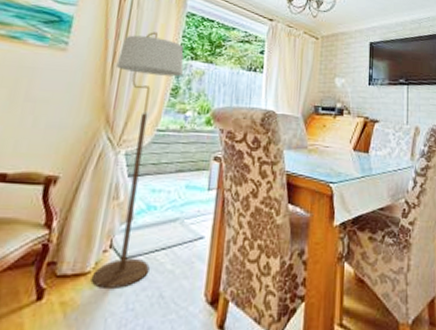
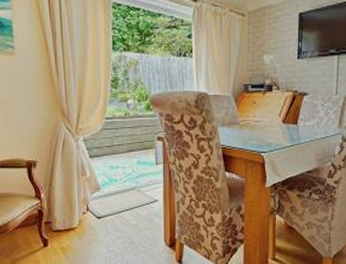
floor lamp: present [91,32,184,288] -> none [59,27,120,238]

